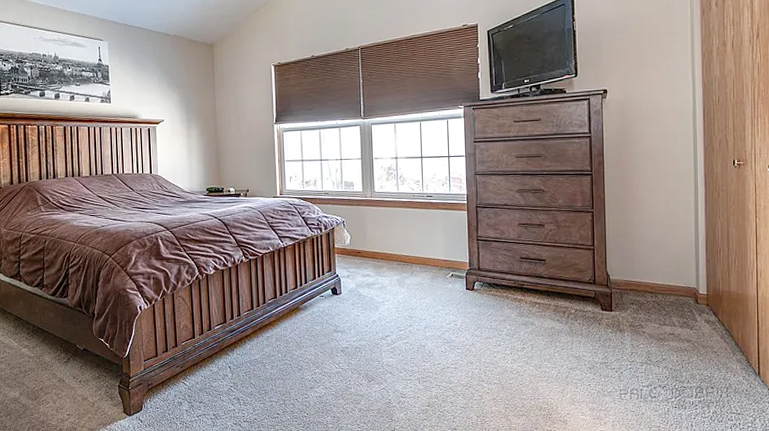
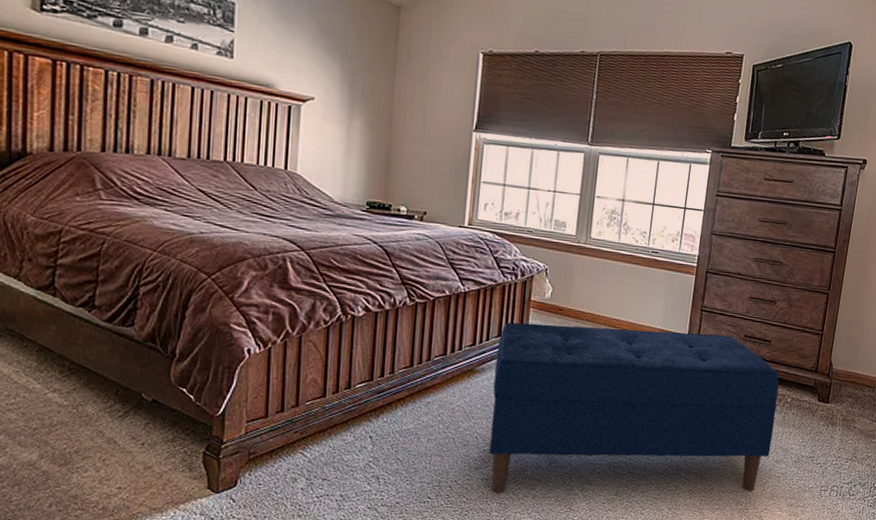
bench: none [314,259,563,408] -> present [489,322,779,493]

